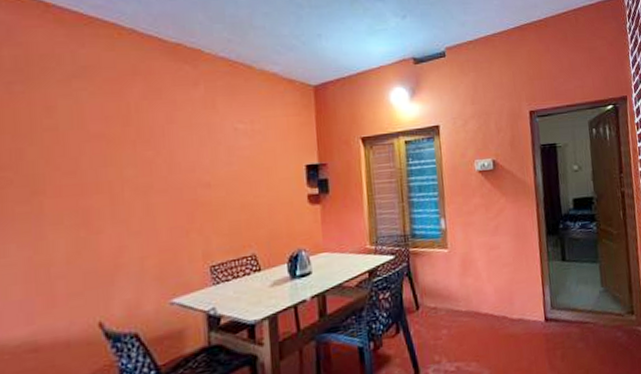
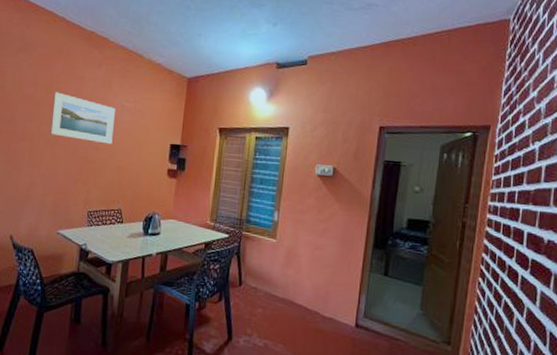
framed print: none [135,123,229,180] -> present [50,92,115,145]

